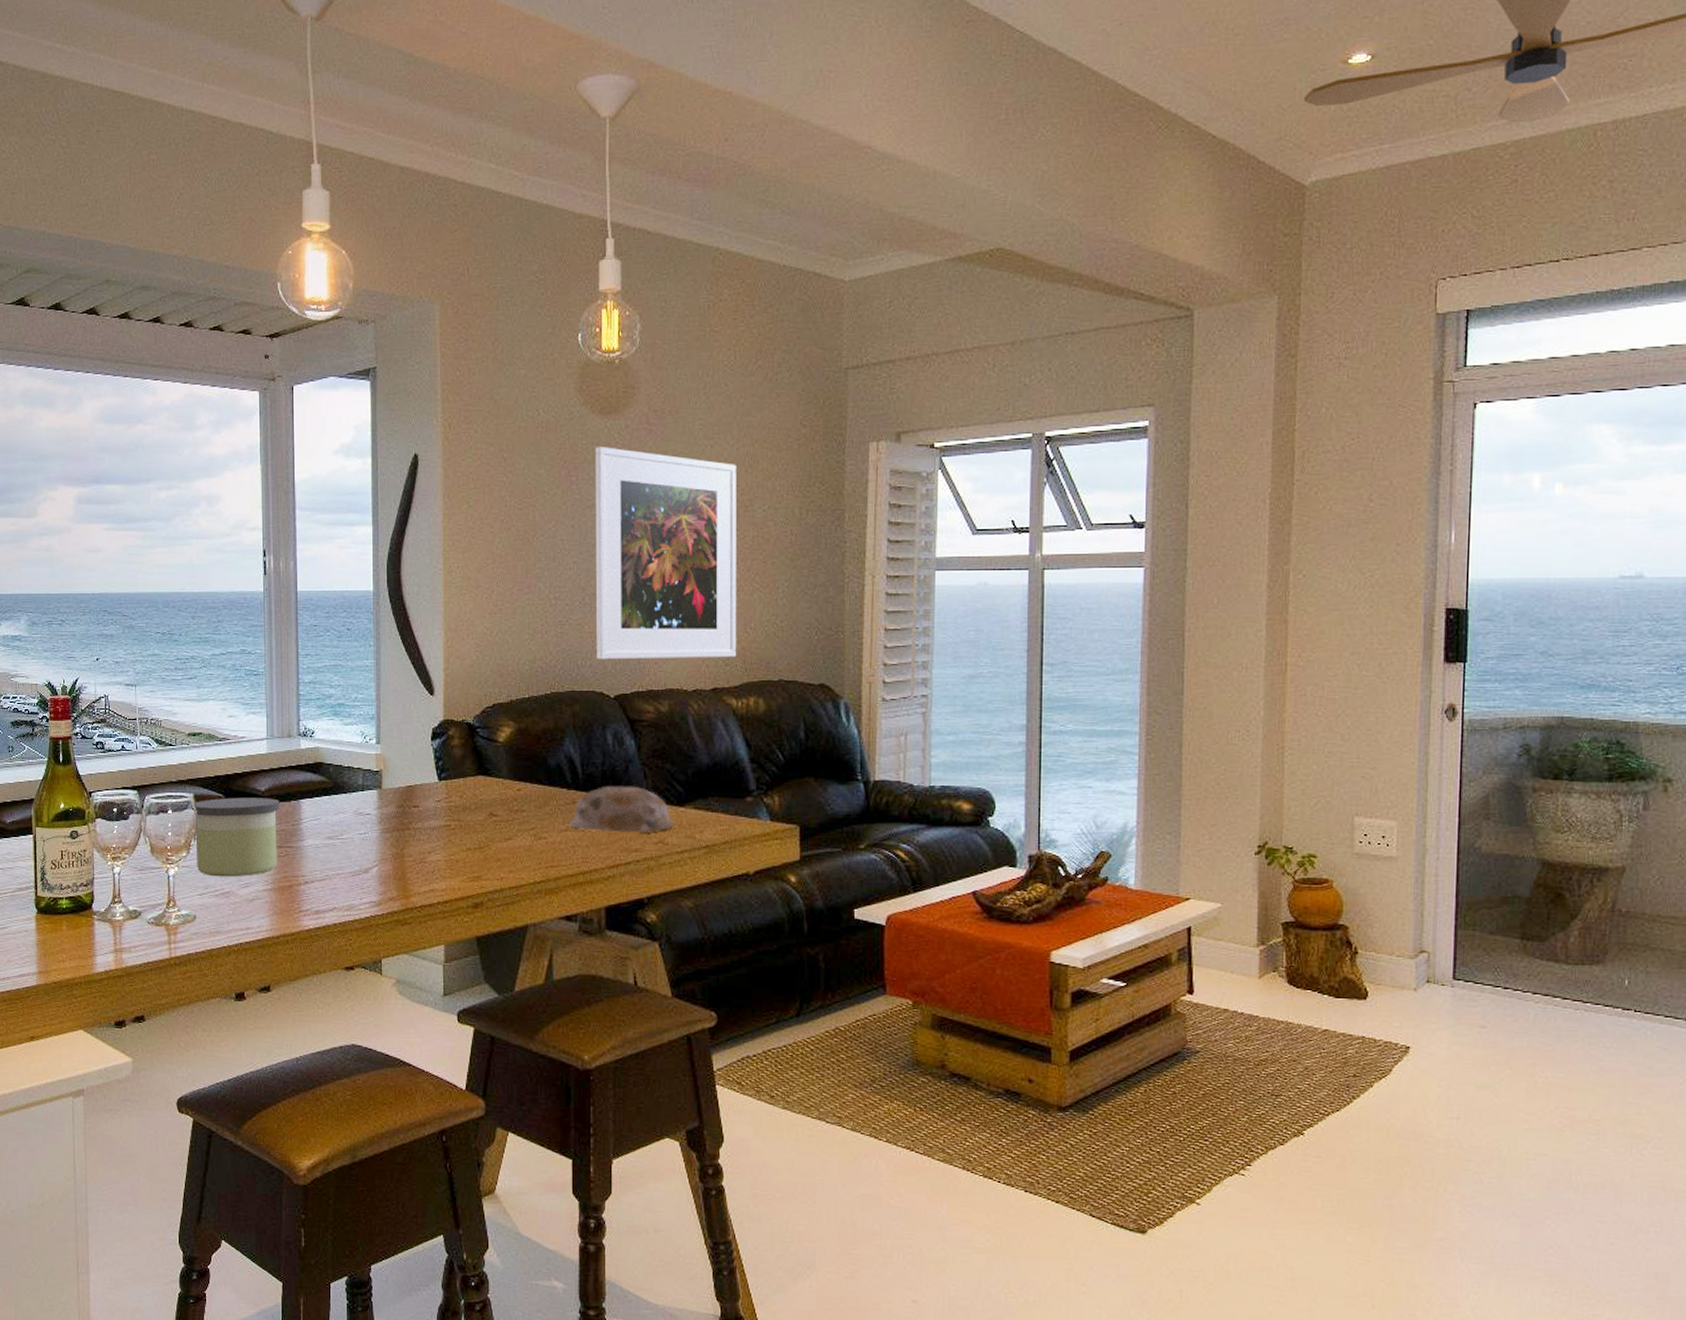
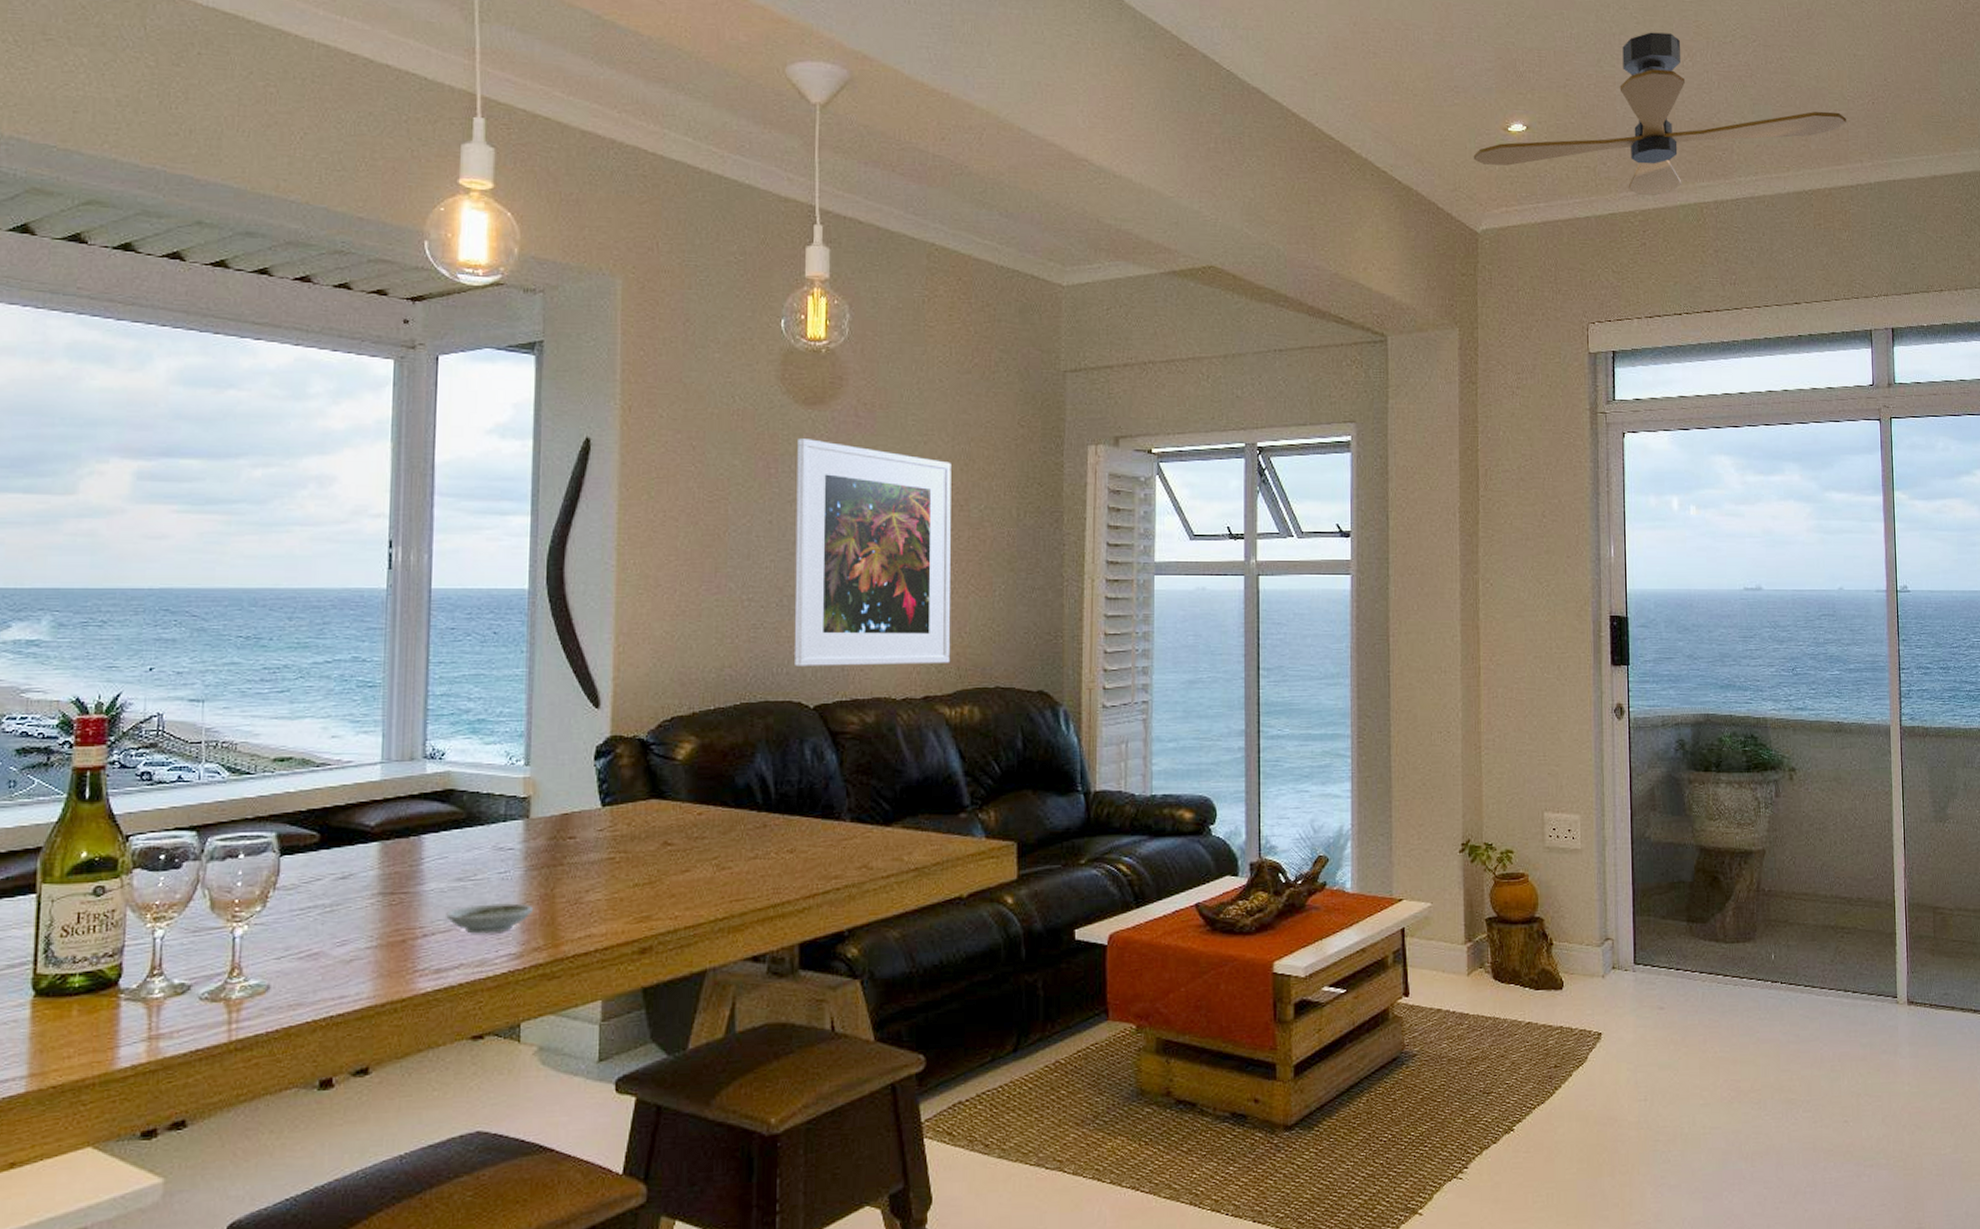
candle: present [193,797,279,877] -> none [275,834,394,935]
saucer: none [321,859,388,884] -> present [446,903,534,934]
bowl: present [569,785,675,833] -> none [758,805,880,858]

